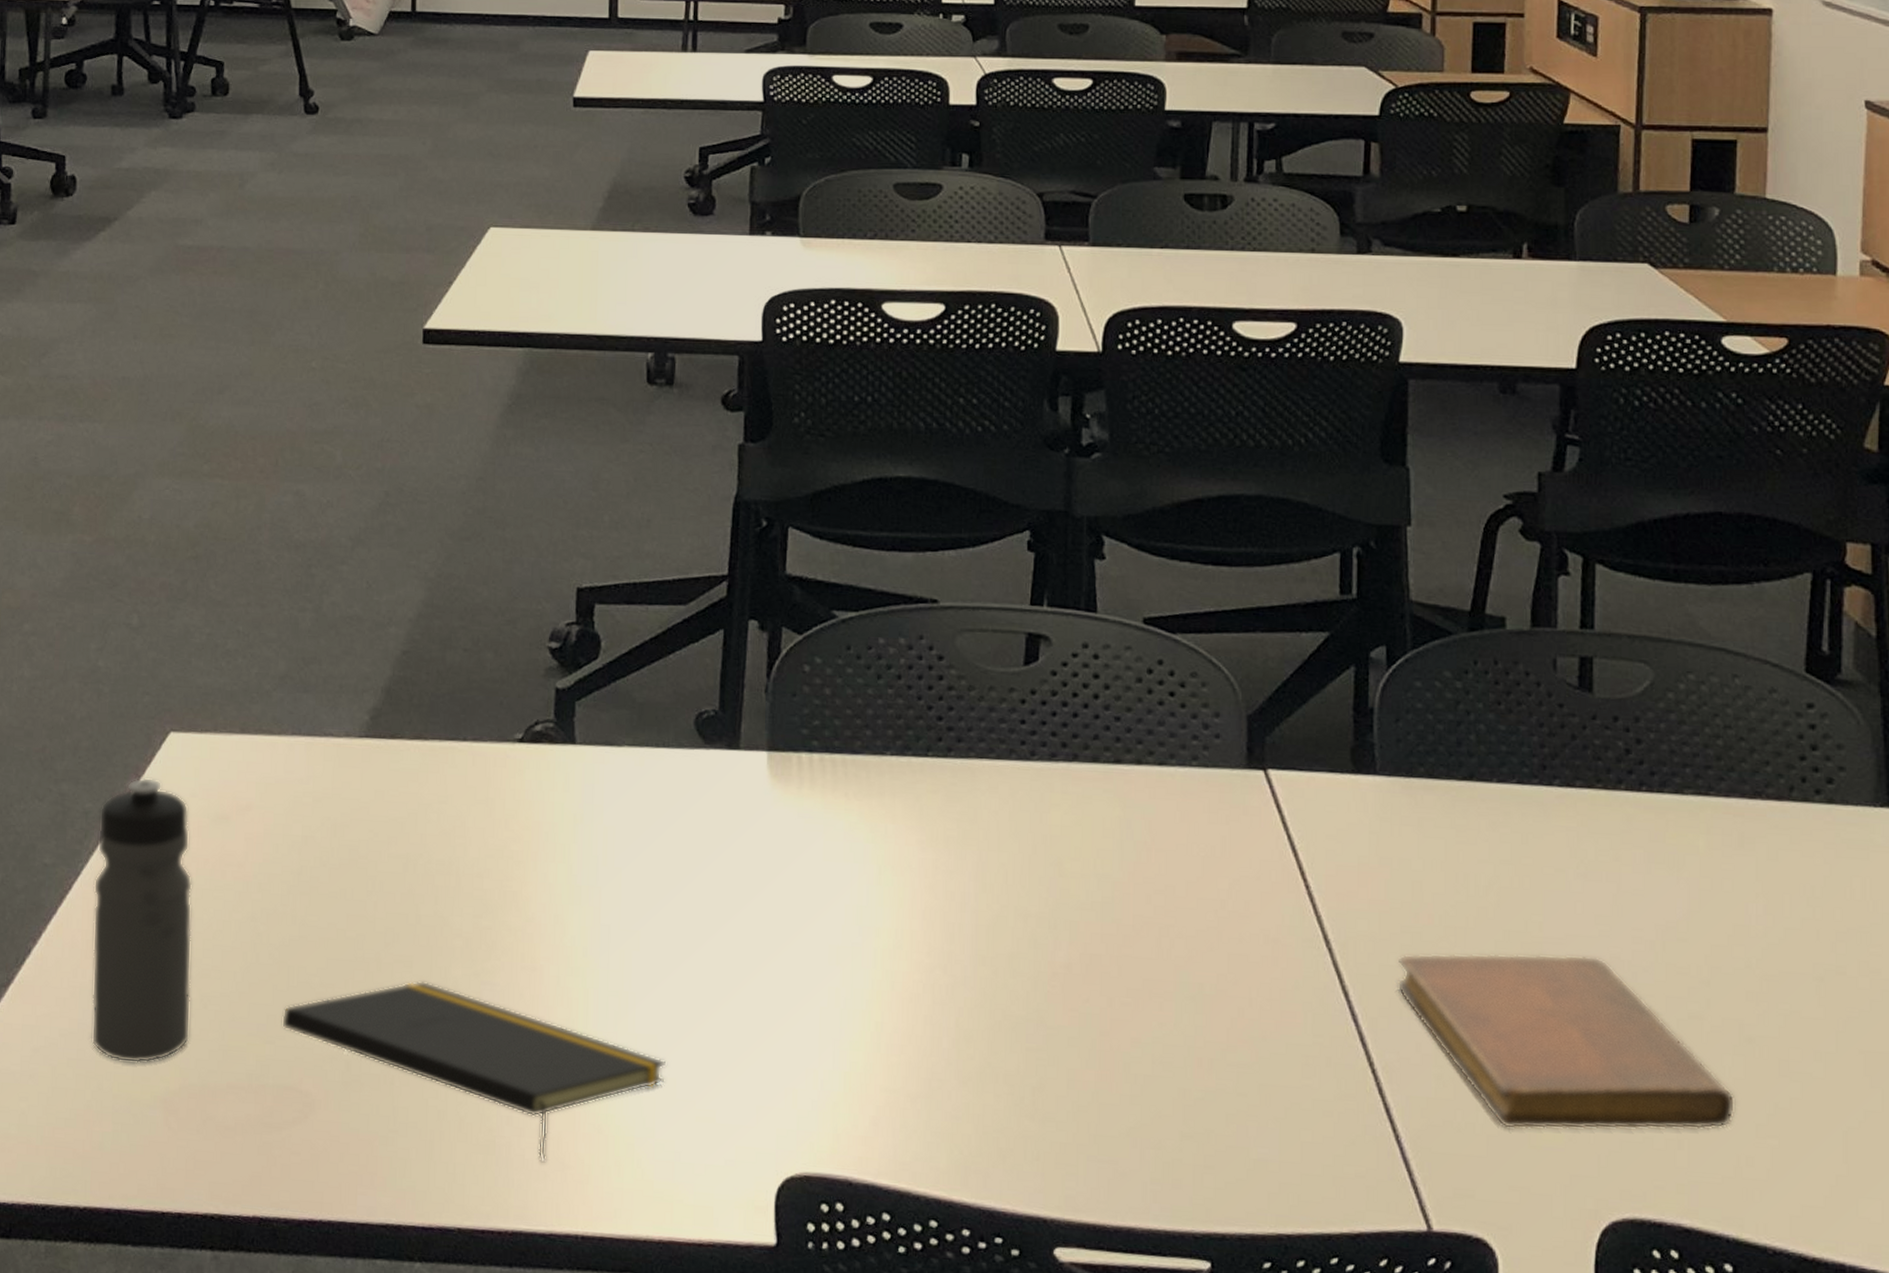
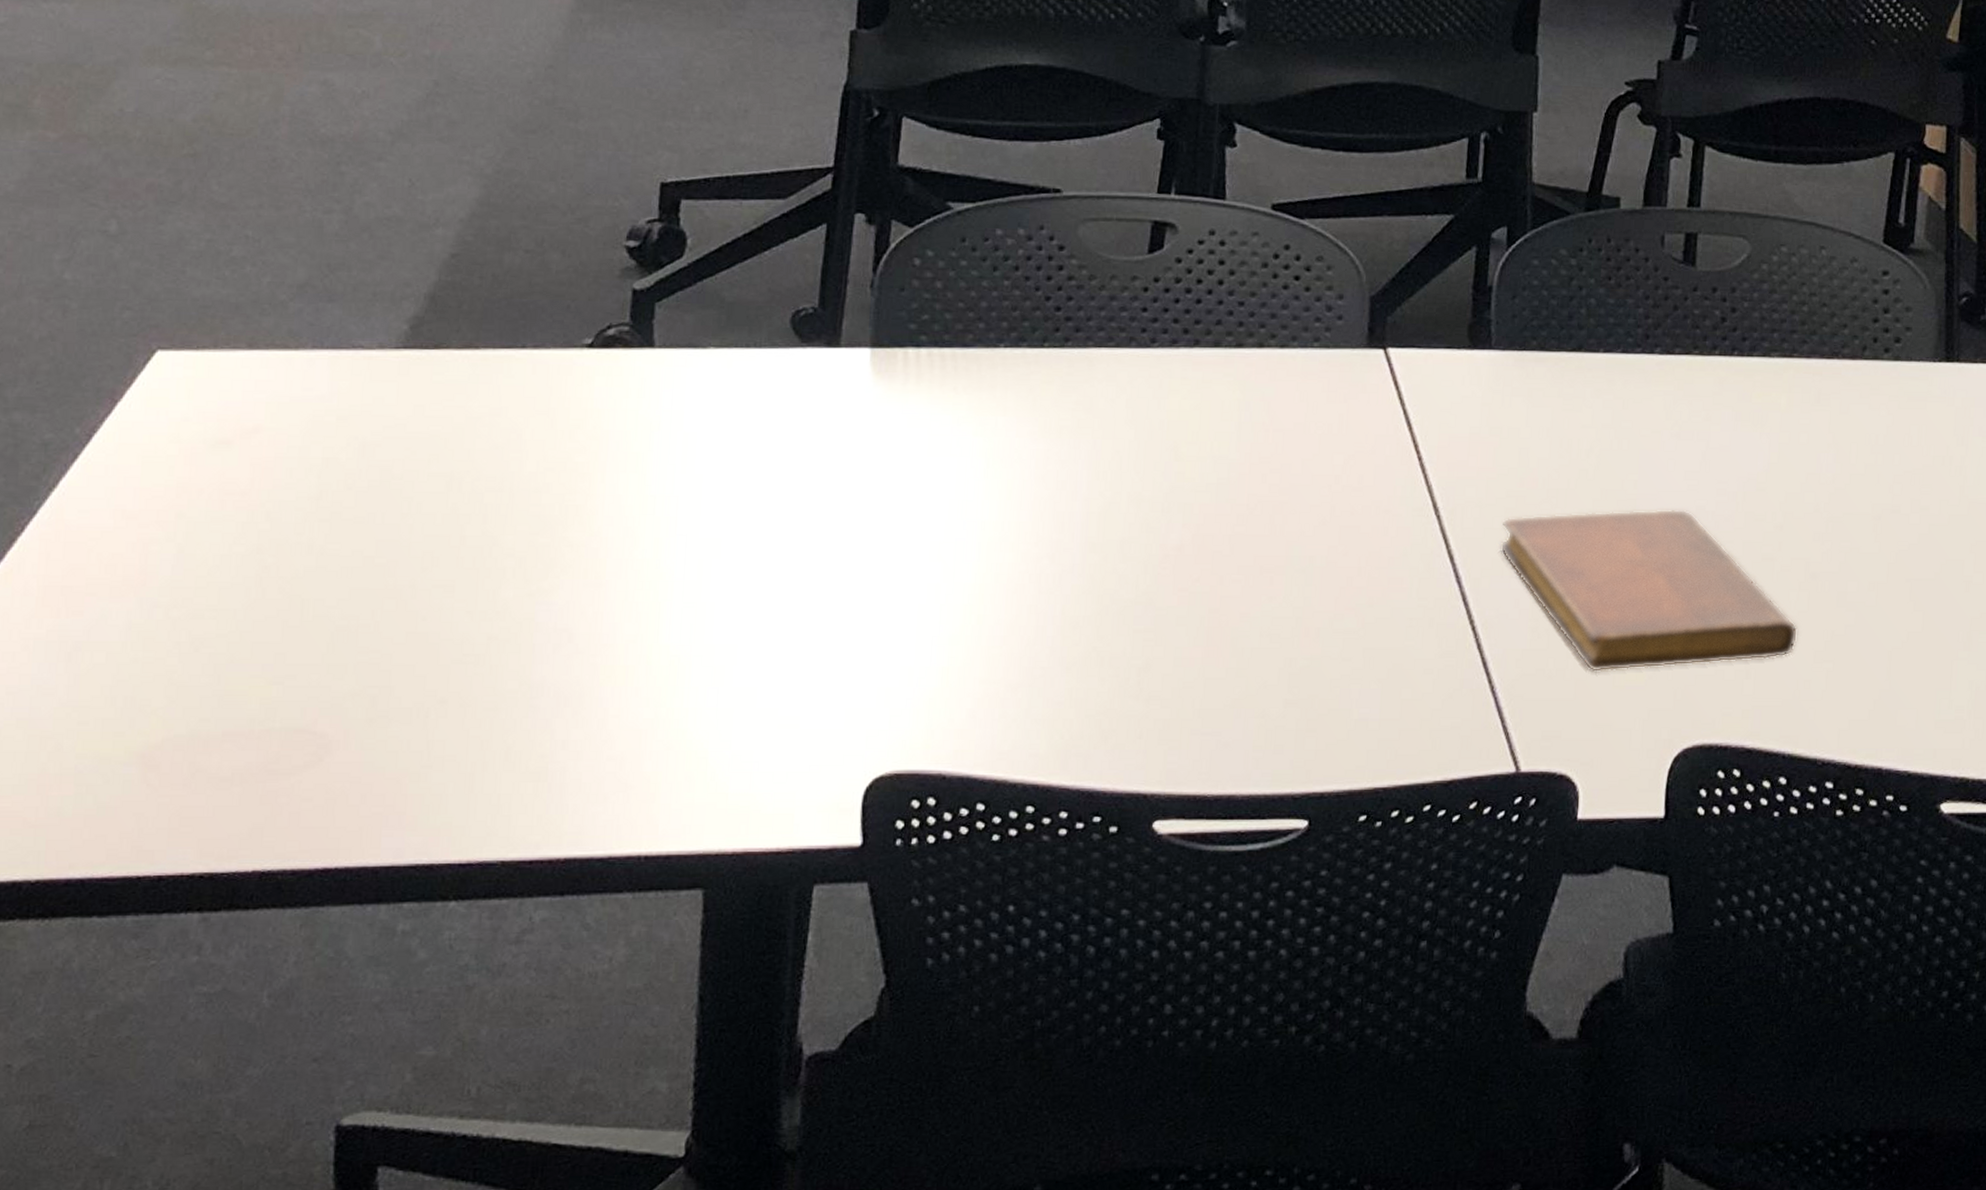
water bottle: present [91,777,193,1064] -> none [48,401,183,718]
notepad: present [281,980,666,1163] -> none [292,605,746,785]

